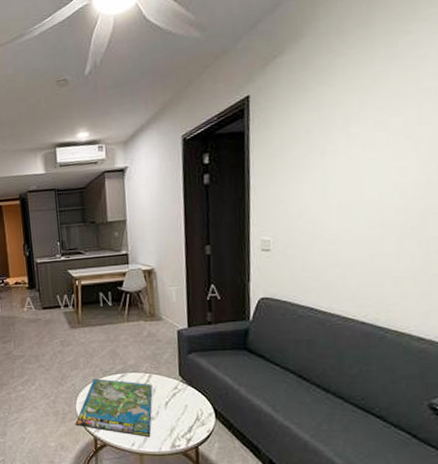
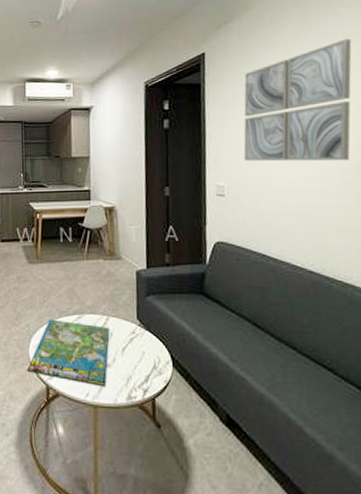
wall art: none [292,60,426,213] -> present [243,39,352,162]

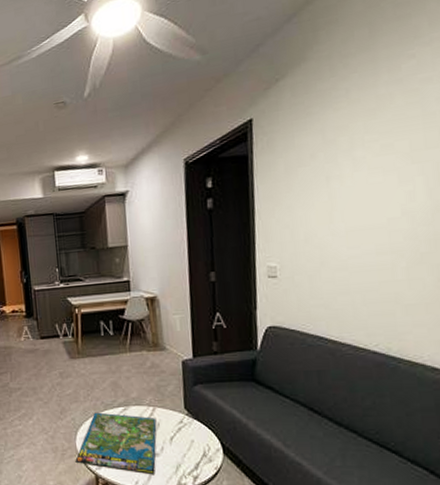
wall art: present [243,39,352,162] -> none [298,84,431,238]

